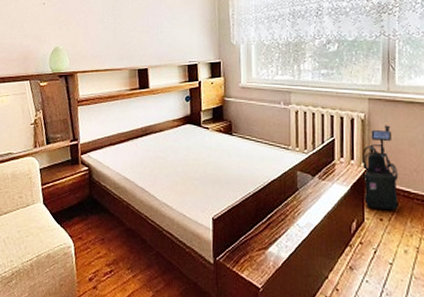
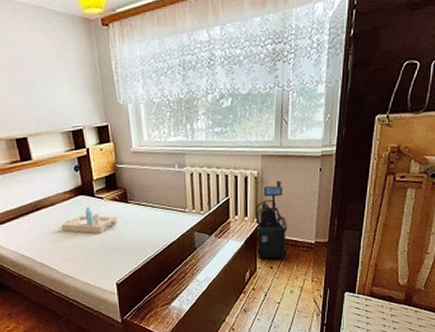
serving tray: none [166,136,221,164] -> present [61,207,118,234]

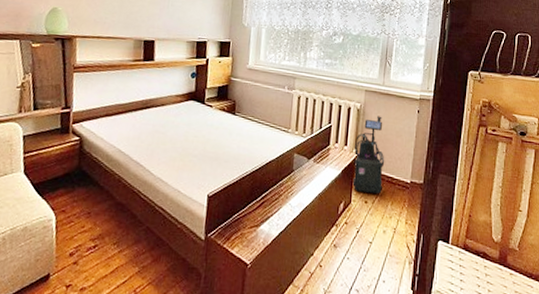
serving tray: present [61,207,118,234] -> none [165,113,223,141]

